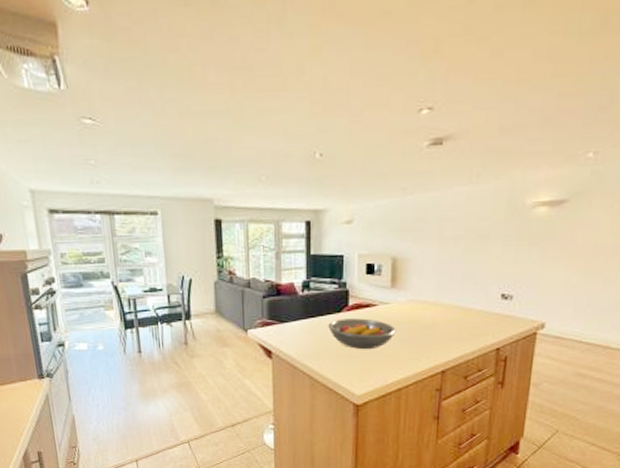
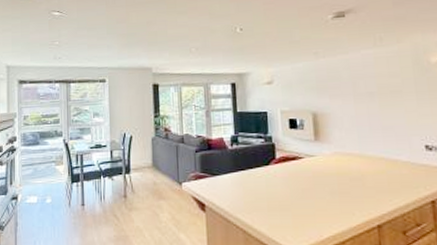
fruit bowl: present [328,318,396,350] -> none [258,171,325,203]

